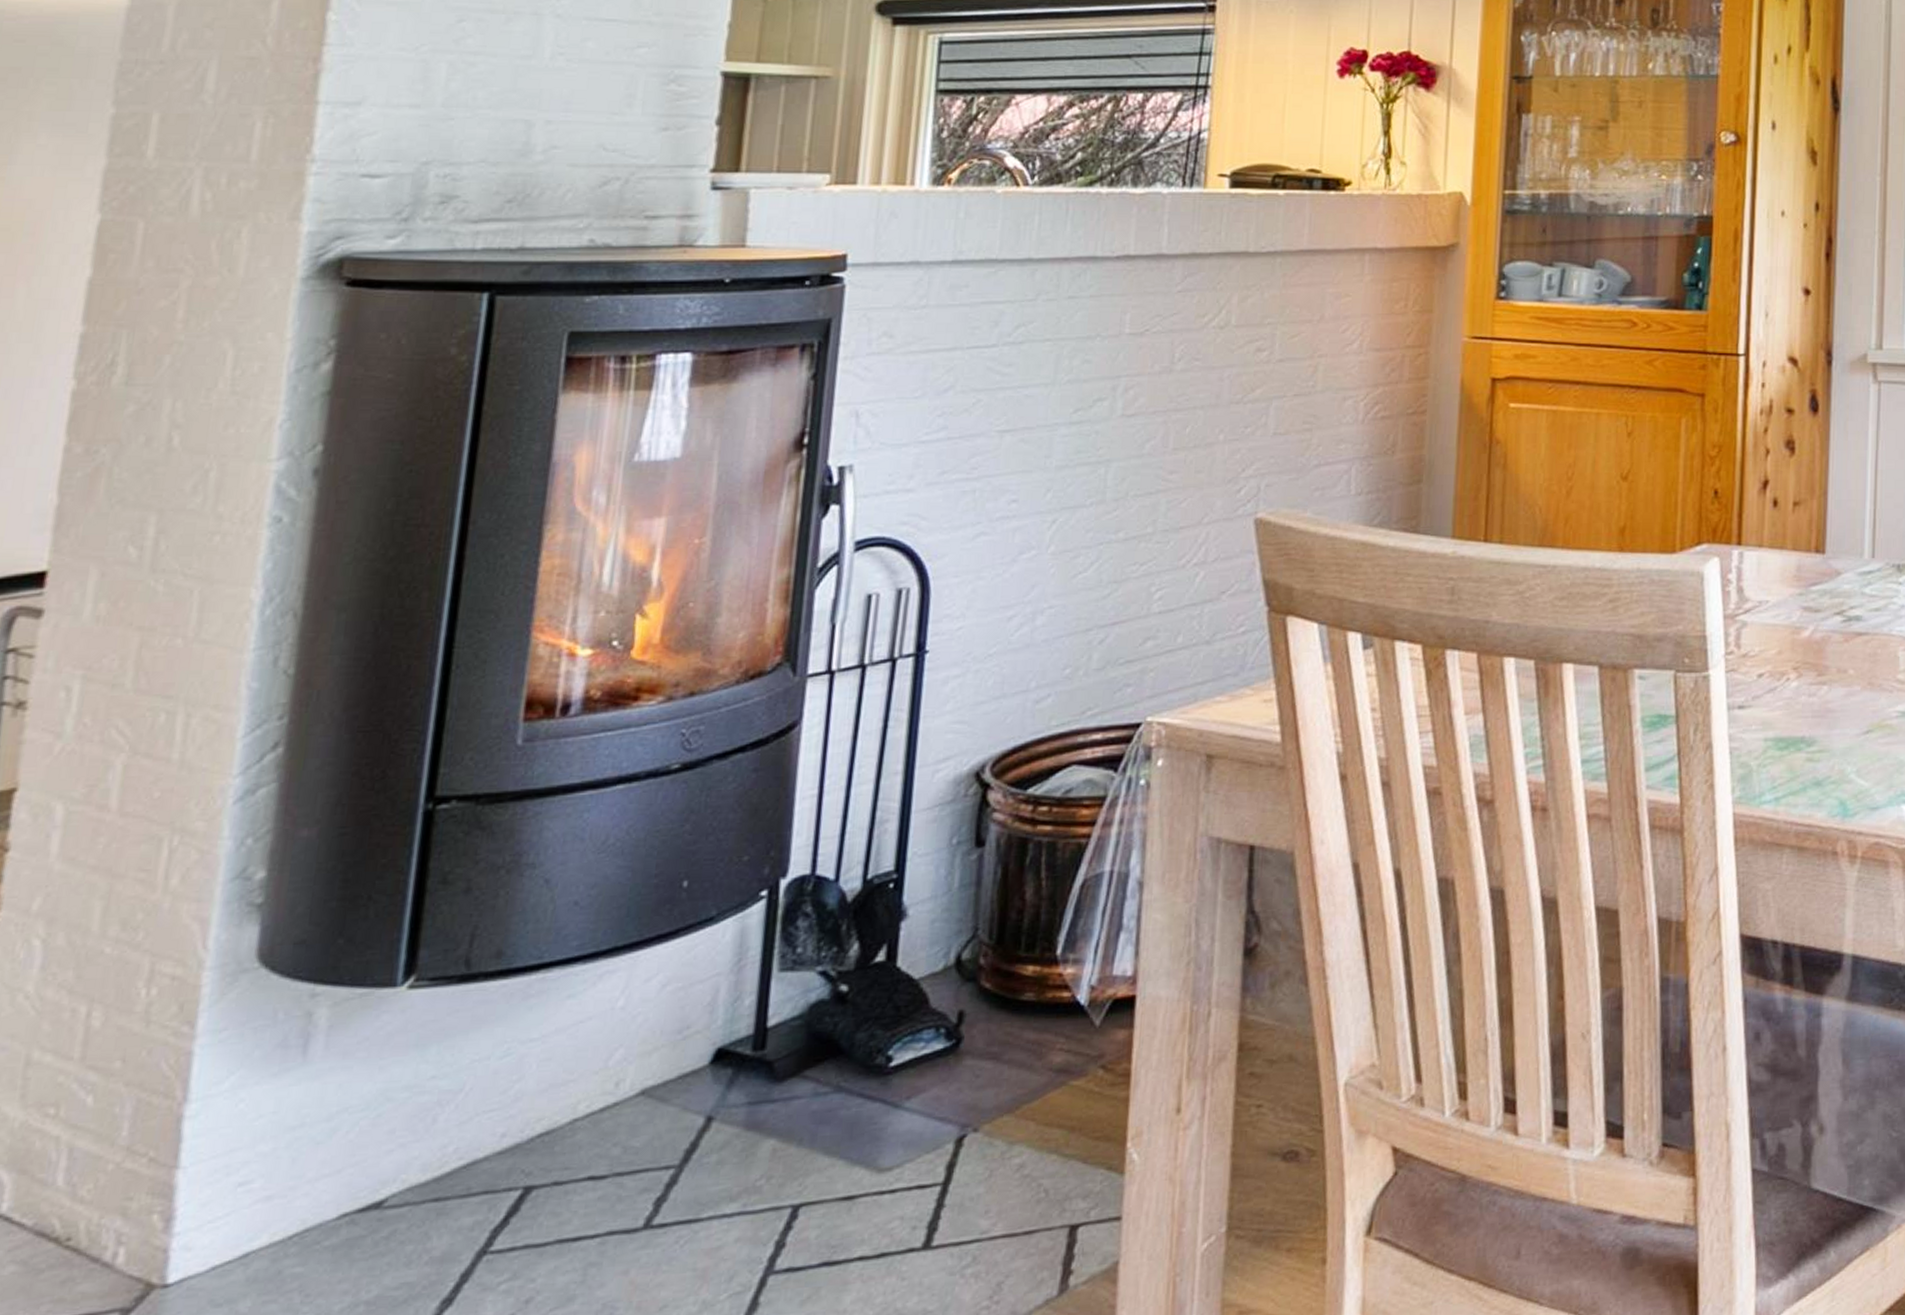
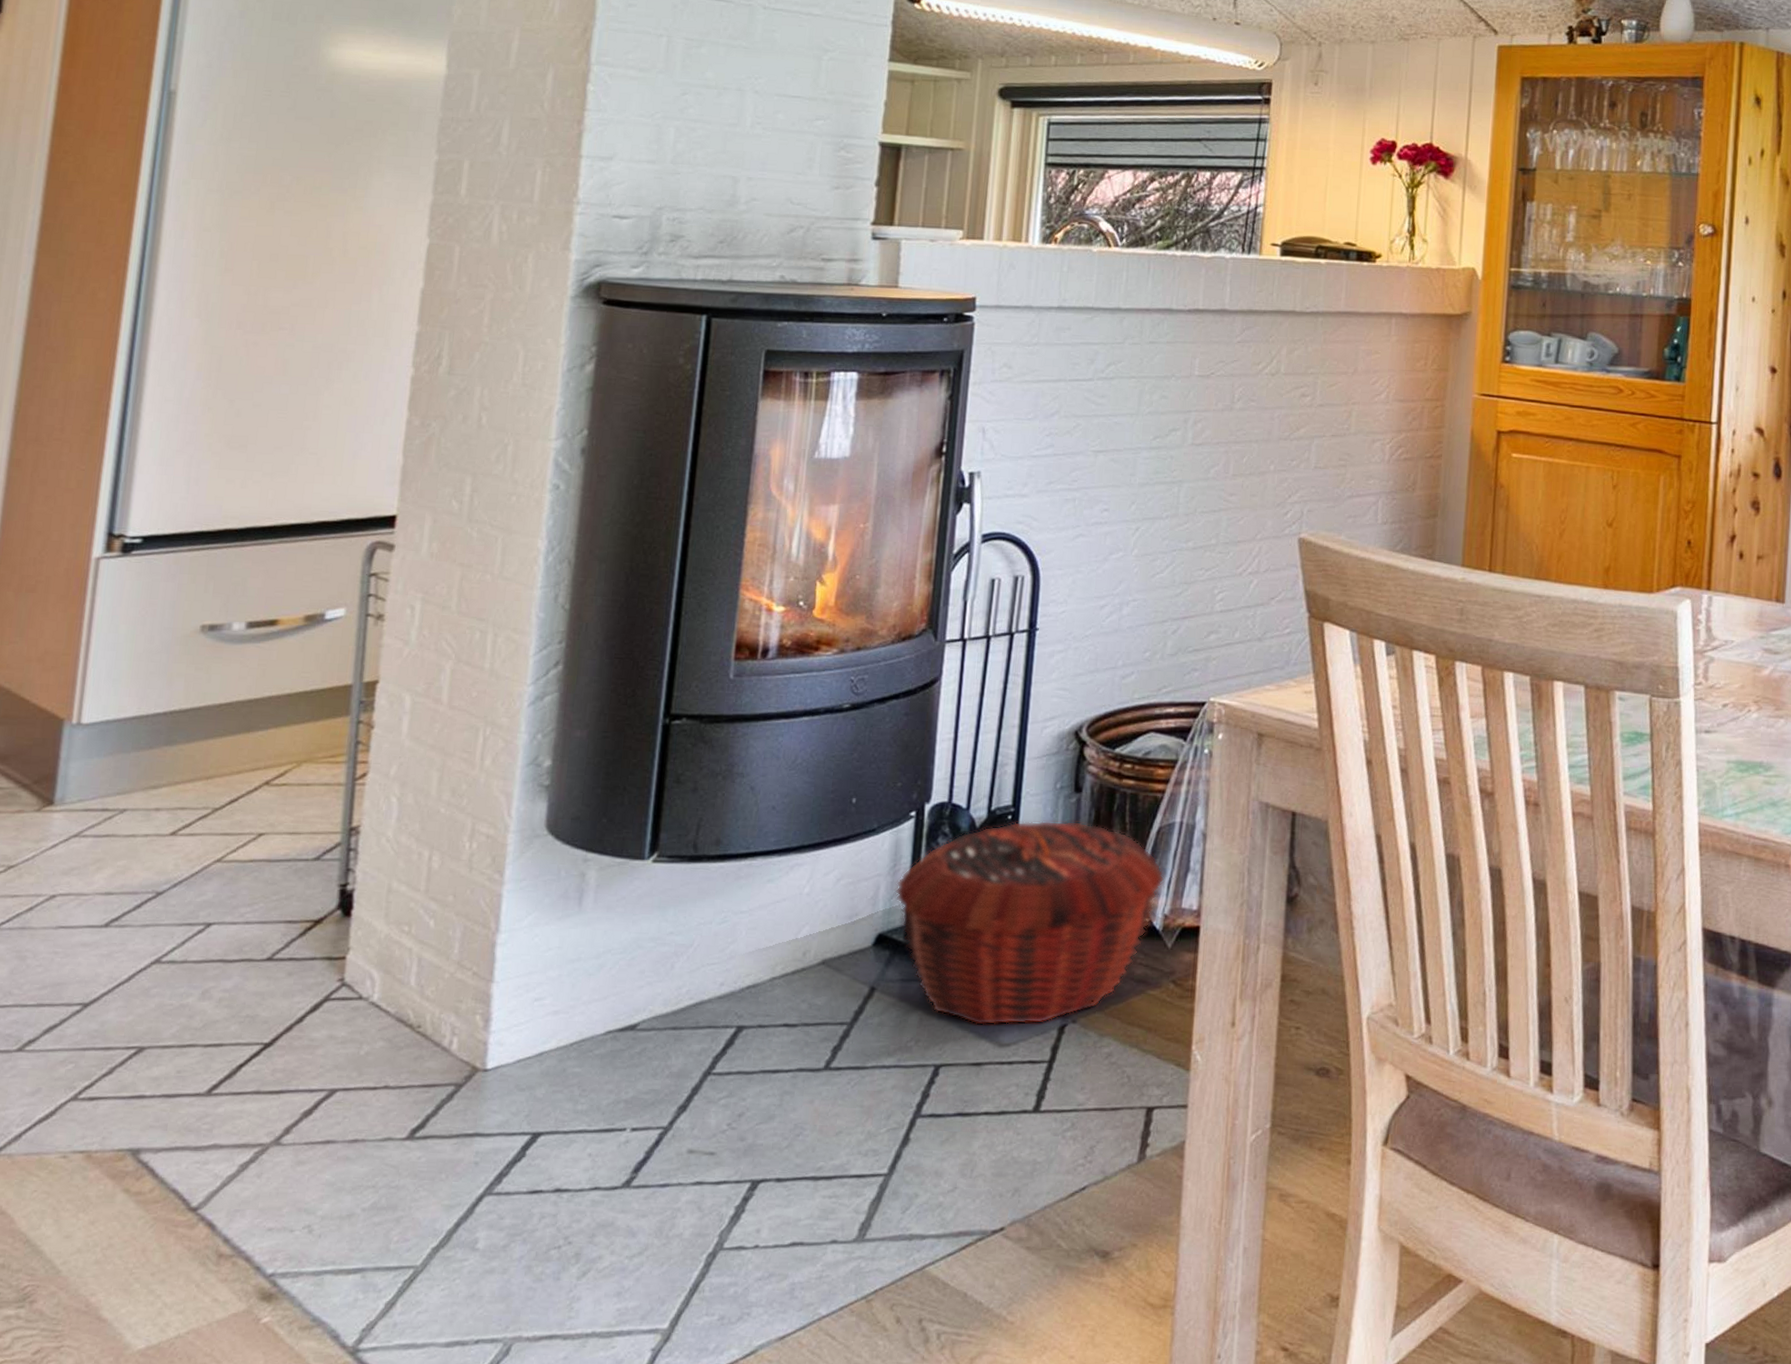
woven basket: none [739,882,1091,1150] -> present [894,820,1165,1026]

